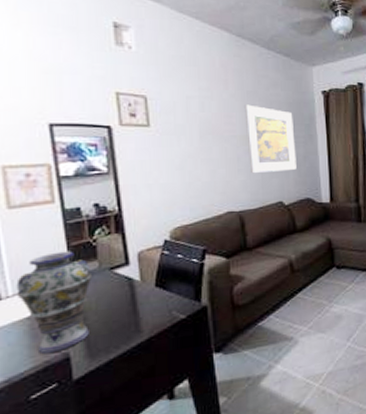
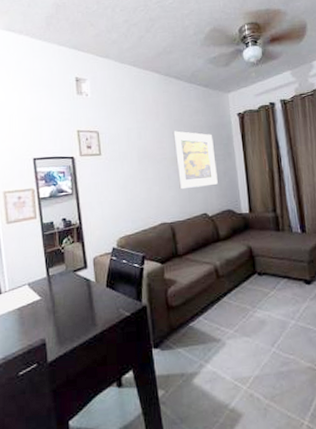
vase: present [16,251,93,355] -> none [11,256,62,339]

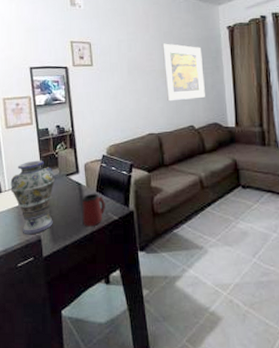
vase: none [11,256,62,339] -> present [10,160,56,235]
mug: none [91,288,116,326] -> present [82,193,105,227]

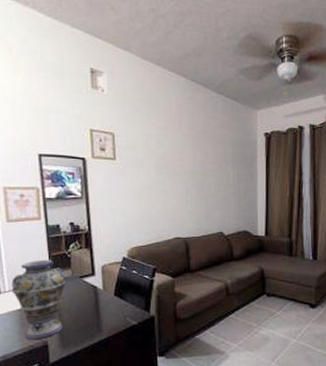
mug: present [82,193,105,227] -> none [97,297,124,332]
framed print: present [161,43,205,102] -> none [194,143,237,206]

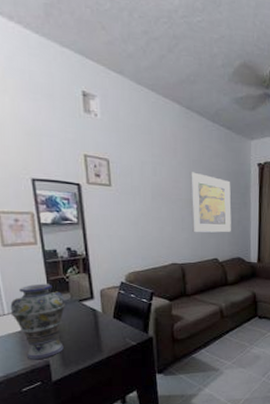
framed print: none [194,143,237,206] -> present [190,172,232,233]

